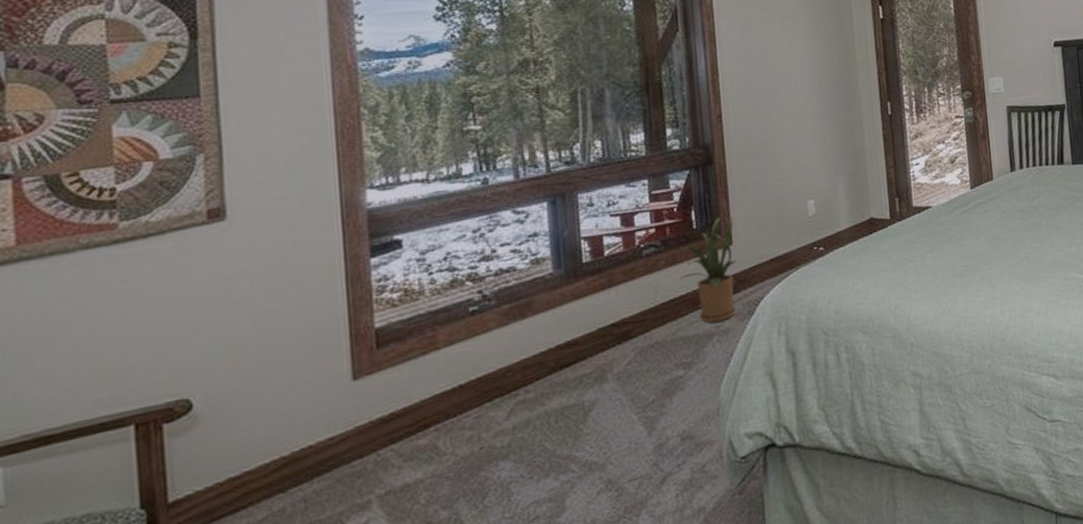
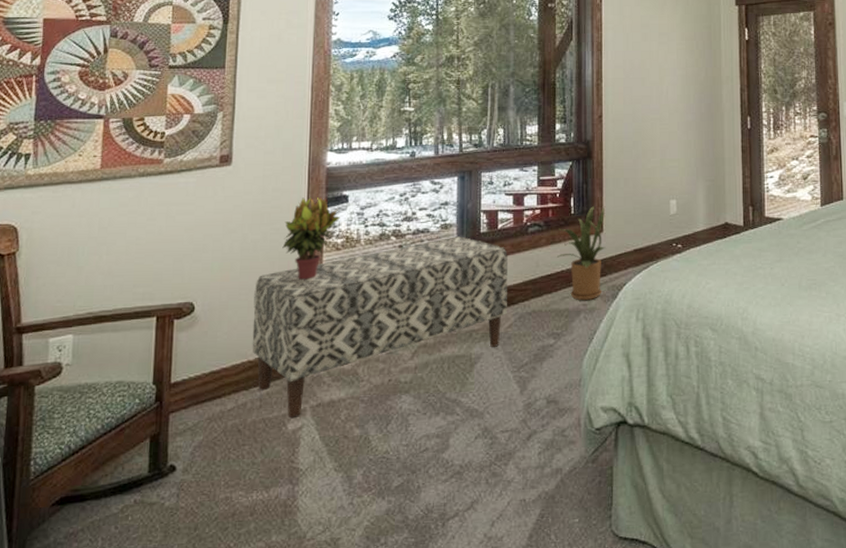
bench: none [279,270,624,514] -> present [252,236,508,417]
potted plant: none [314,244,393,349] -> present [282,196,340,280]

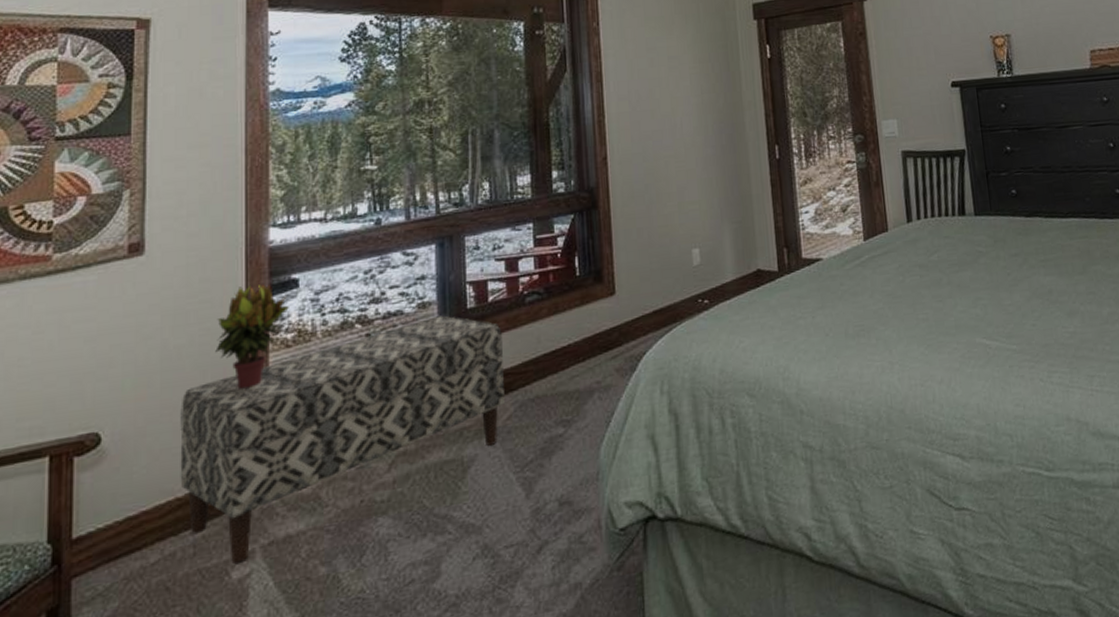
house plant: present [557,205,606,301] -> none [562,263,620,378]

